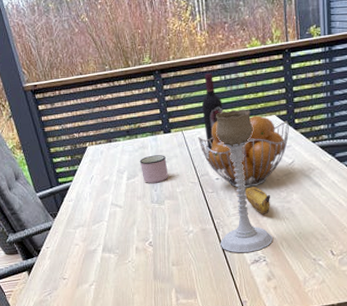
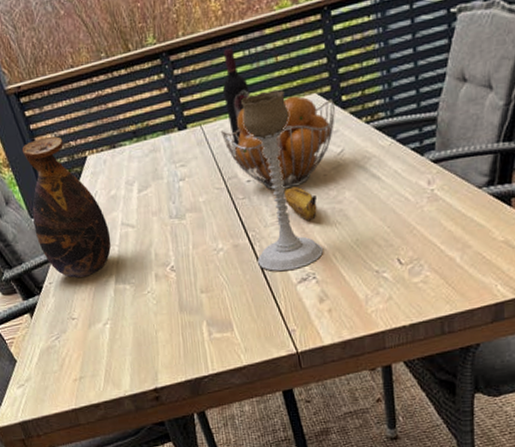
vase: none [33,128,102,246] -> present [21,136,112,279]
mug: present [139,155,169,183] -> none [151,157,189,194]

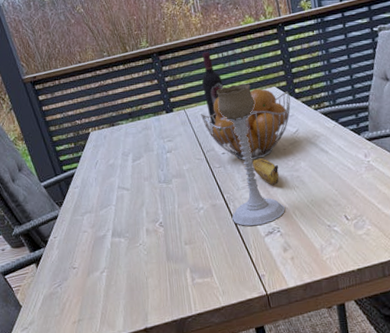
vase: present [21,136,112,279] -> none [34,116,109,233]

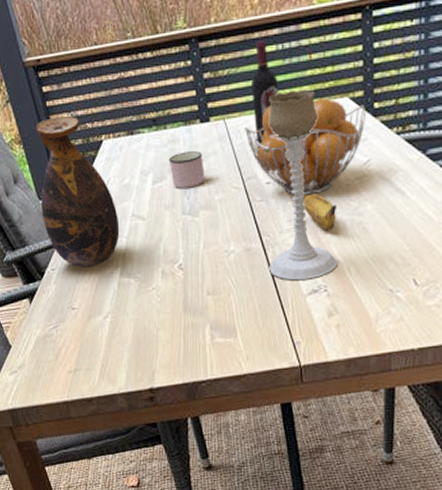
vase: none [34,116,109,233] -> present [35,116,120,268]
mug: none [144,134,175,163] -> present [168,151,206,188]

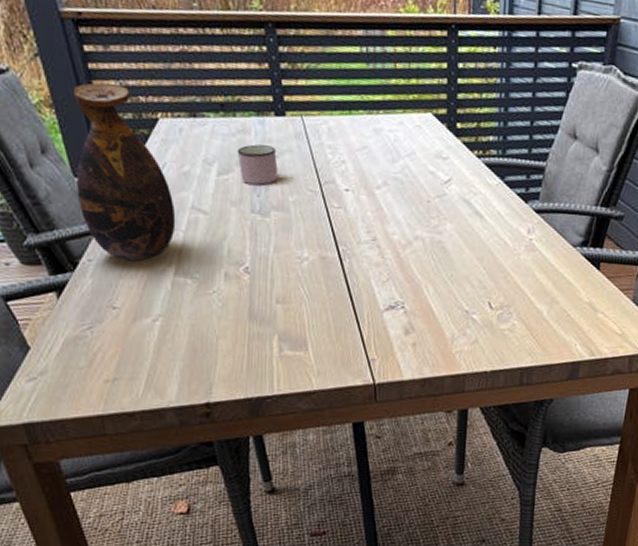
fruit basket: present [244,98,366,195] -> none [323,109,449,208]
wine bottle: present [251,41,279,148] -> none [332,39,362,152]
candle holder: present [268,89,337,281] -> none [345,96,416,296]
banana: present [304,193,338,230] -> none [384,206,418,246]

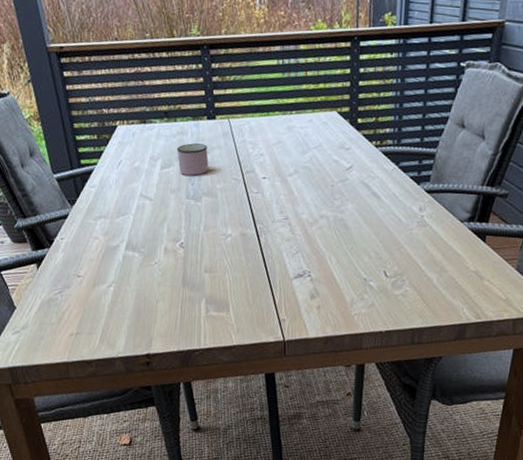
vase: present [72,82,176,262] -> none [54,100,128,239]

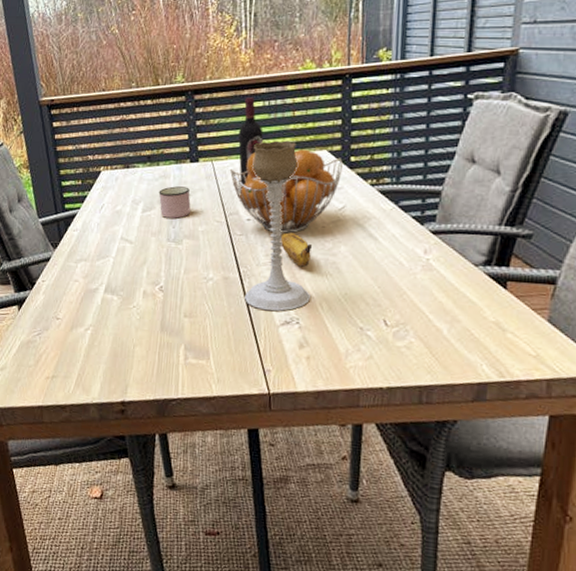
fruit basket: none [245,109,351,192] -> present [229,149,343,234]
wine bottle: none [254,55,278,147] -> present [238,97,264,188]
candle holder: none [261,100,321,266] -> present [245,140,310,312]
banana: none [294,190,323,223] -> present [281,232,313,267]

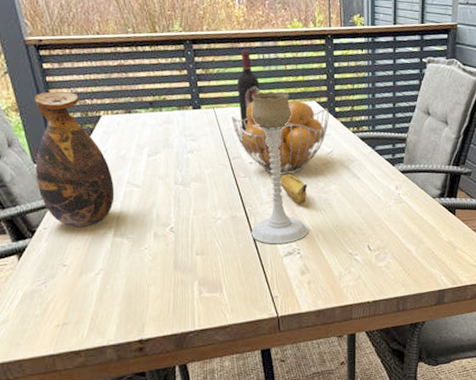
vase: none [39,148,109,282] -> present [34,91,115,228]
mug: present [158,186,192,219] -> none [163,131,197,163]

